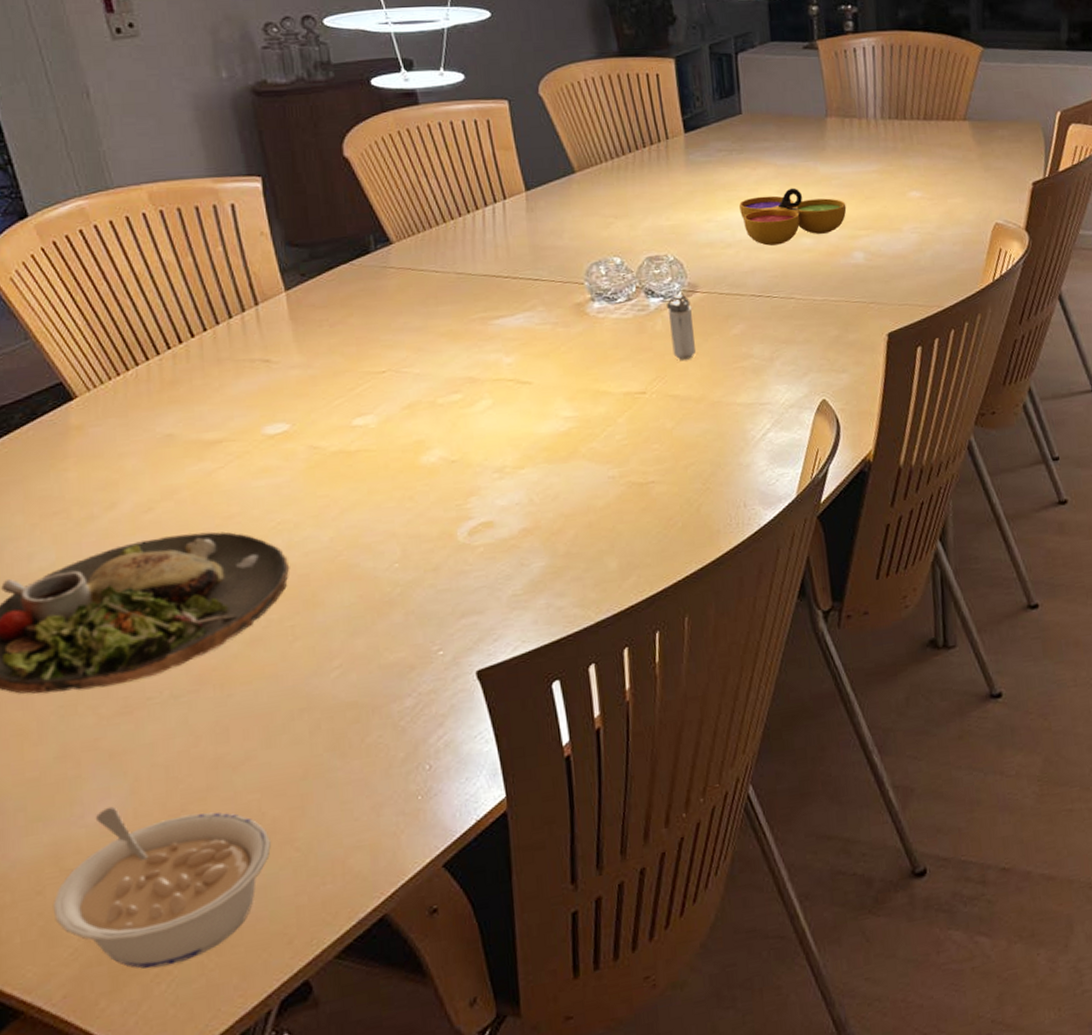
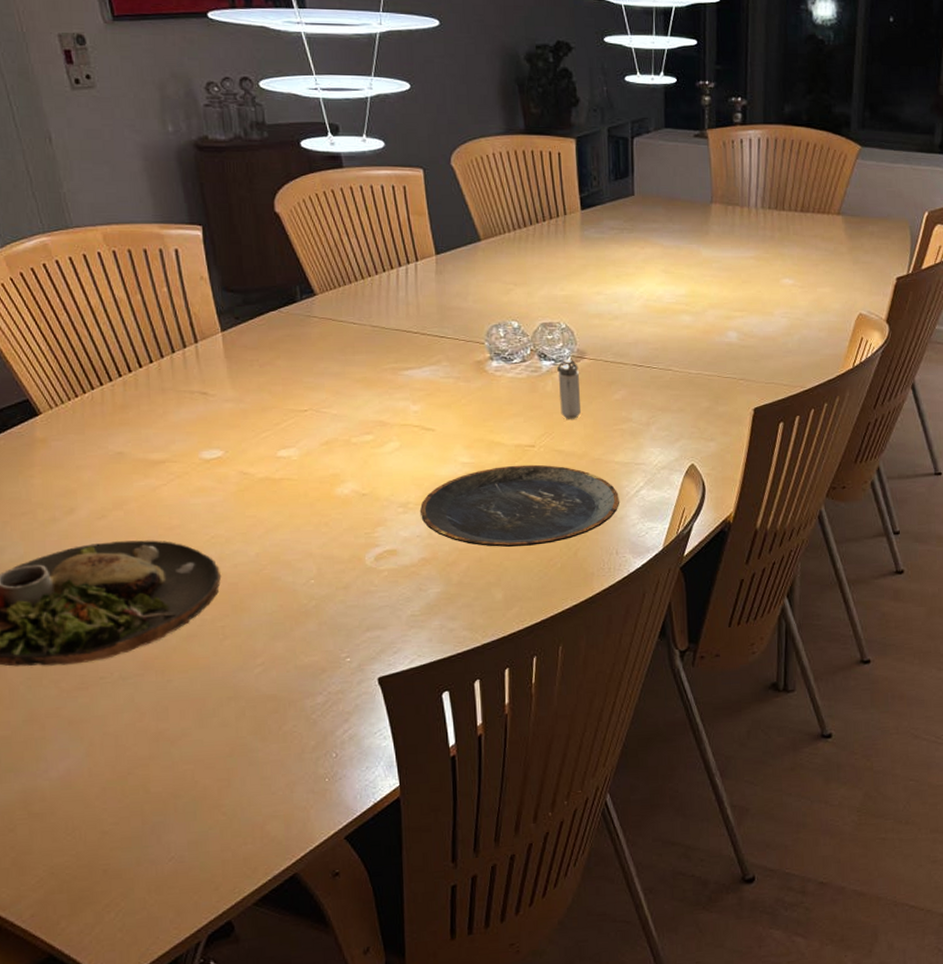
legume: present [52,806,271,969] -> none [22,765,202,900]
plate: none [518,412,745,510] -> present [419,464,619,547]
decorative bowl: present [739,187,847,246] -> none [627,268,724,320]

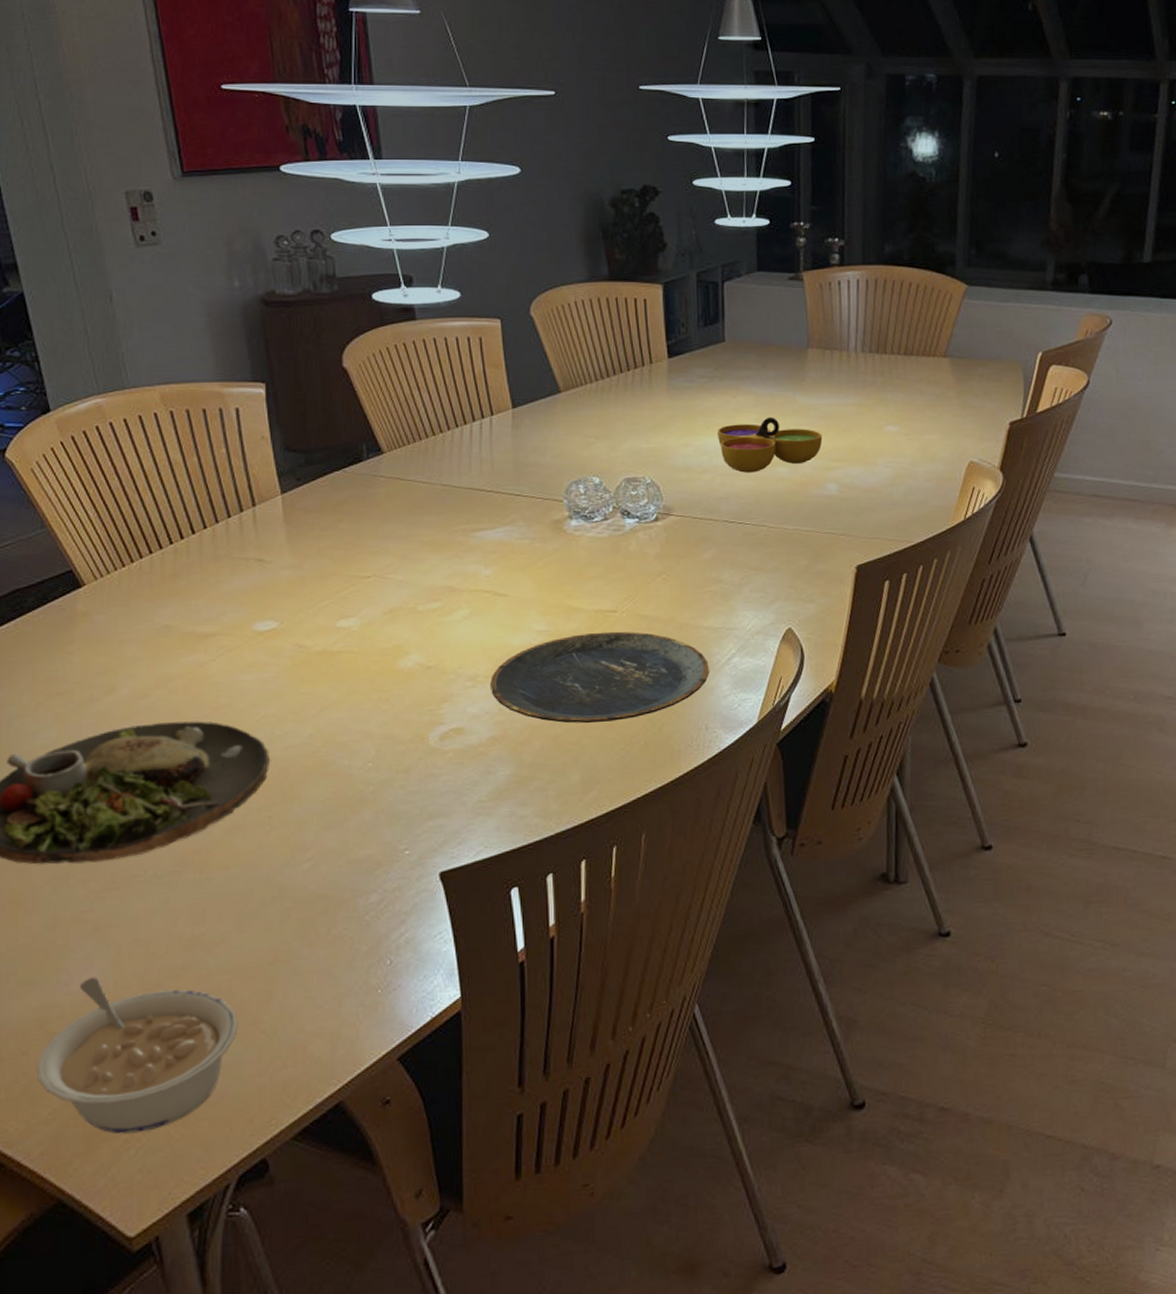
legume: none [22,765,202,900] -> present [36,976,238,1134]
shaker: present [557,359,581,419] -> none [642,516,667,581]
decorative bowl: none [627,268,724,320] -> present [718,417,823,473]

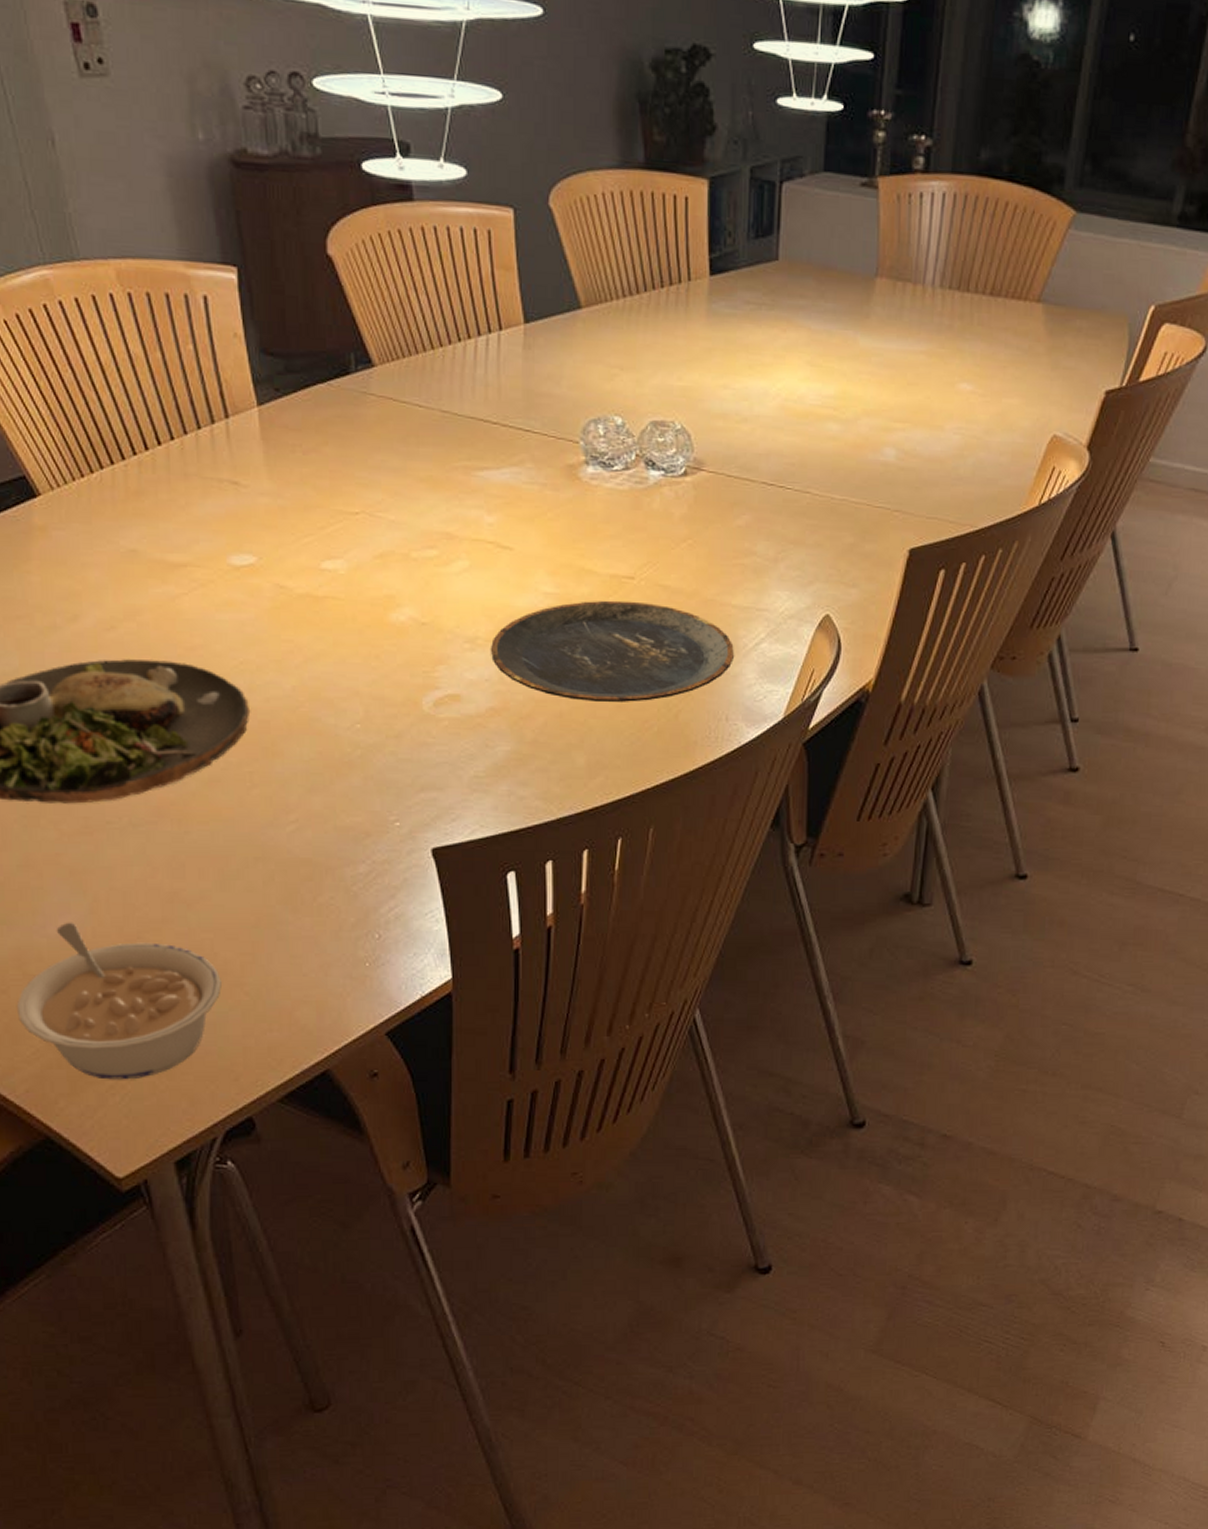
decorative bowl: present [718,417,823,473] -> none [762,360,884,427]

